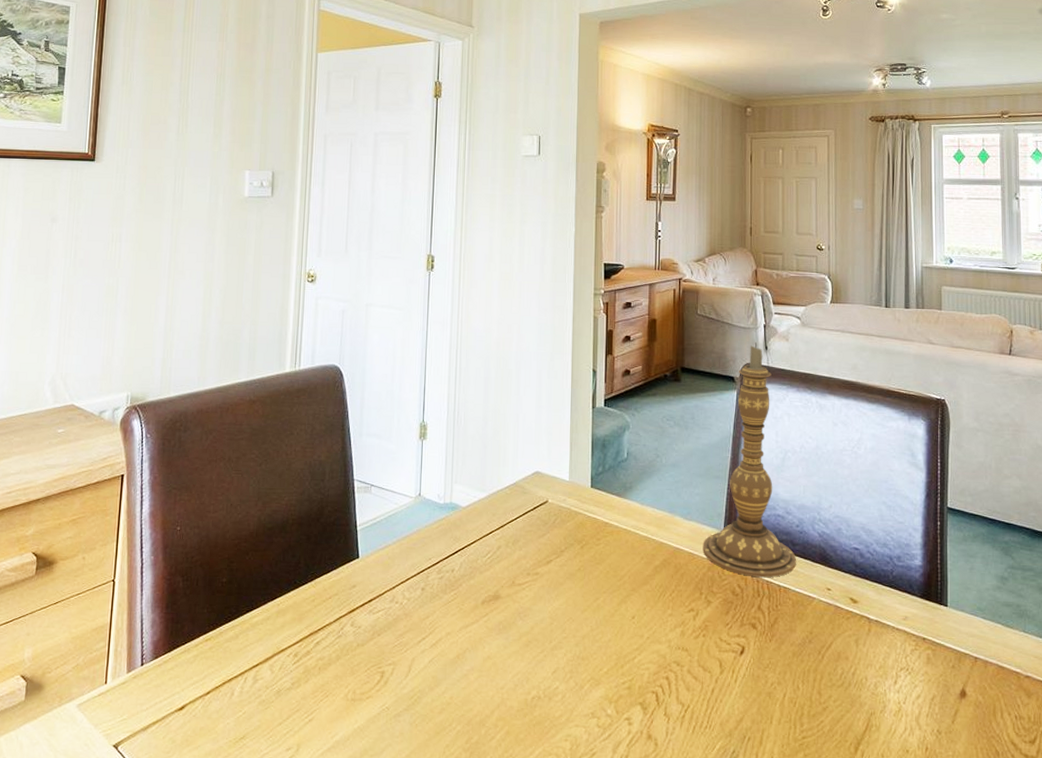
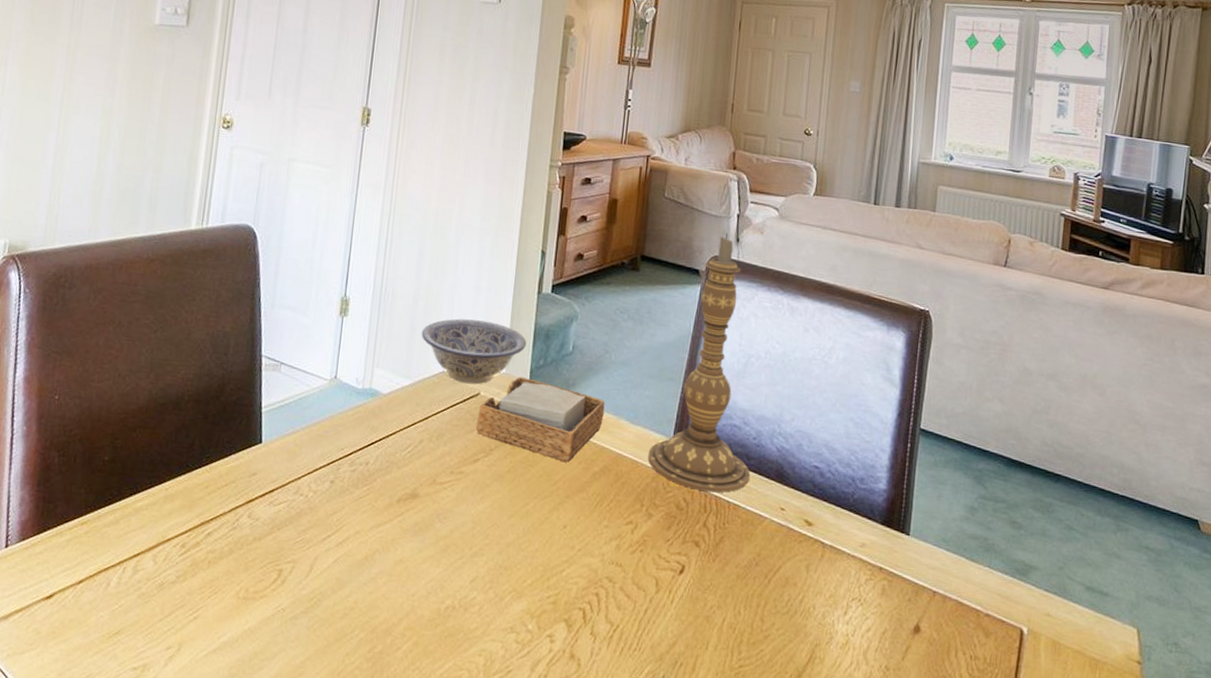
bowl: none [492,435,586,493] -> present [421,318,527,385]
napkin holder: none [547,483,660,559] -> present [476,376,605,463]

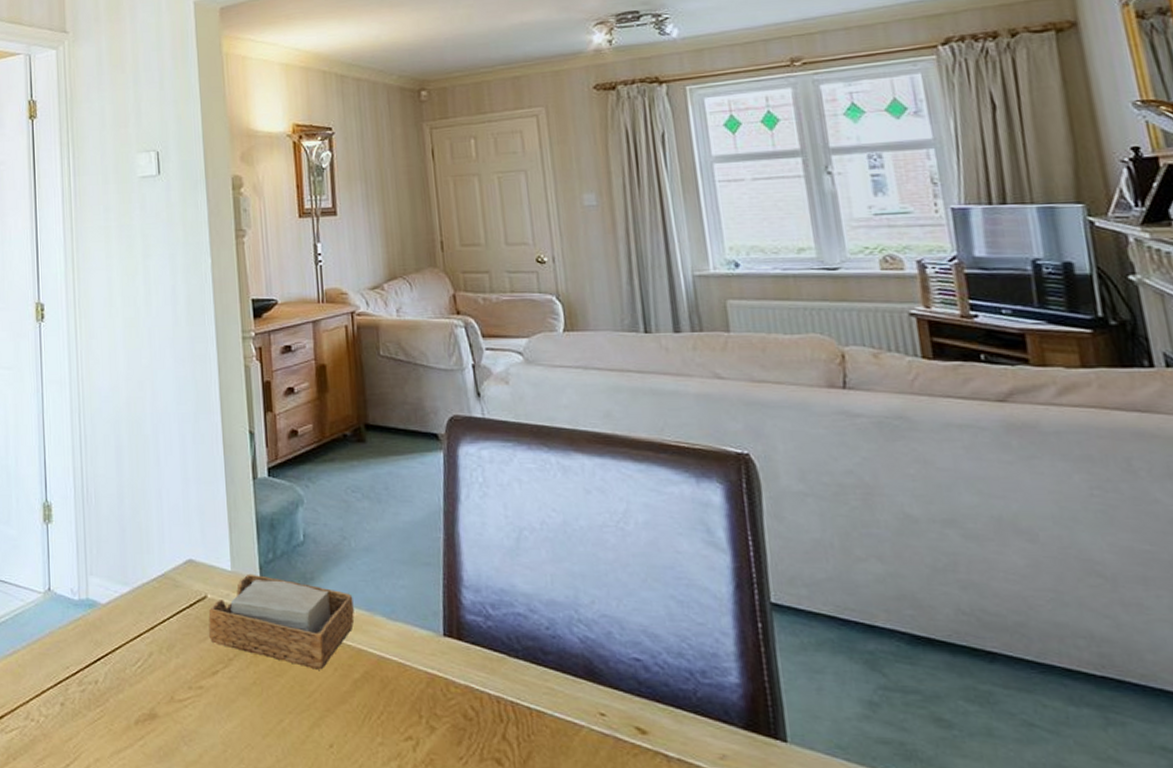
bowl: present [421,318,527,385] -> none [132,515,250,587]
candlestick: present [648,233,750,492] -> none [416,388,551,697]

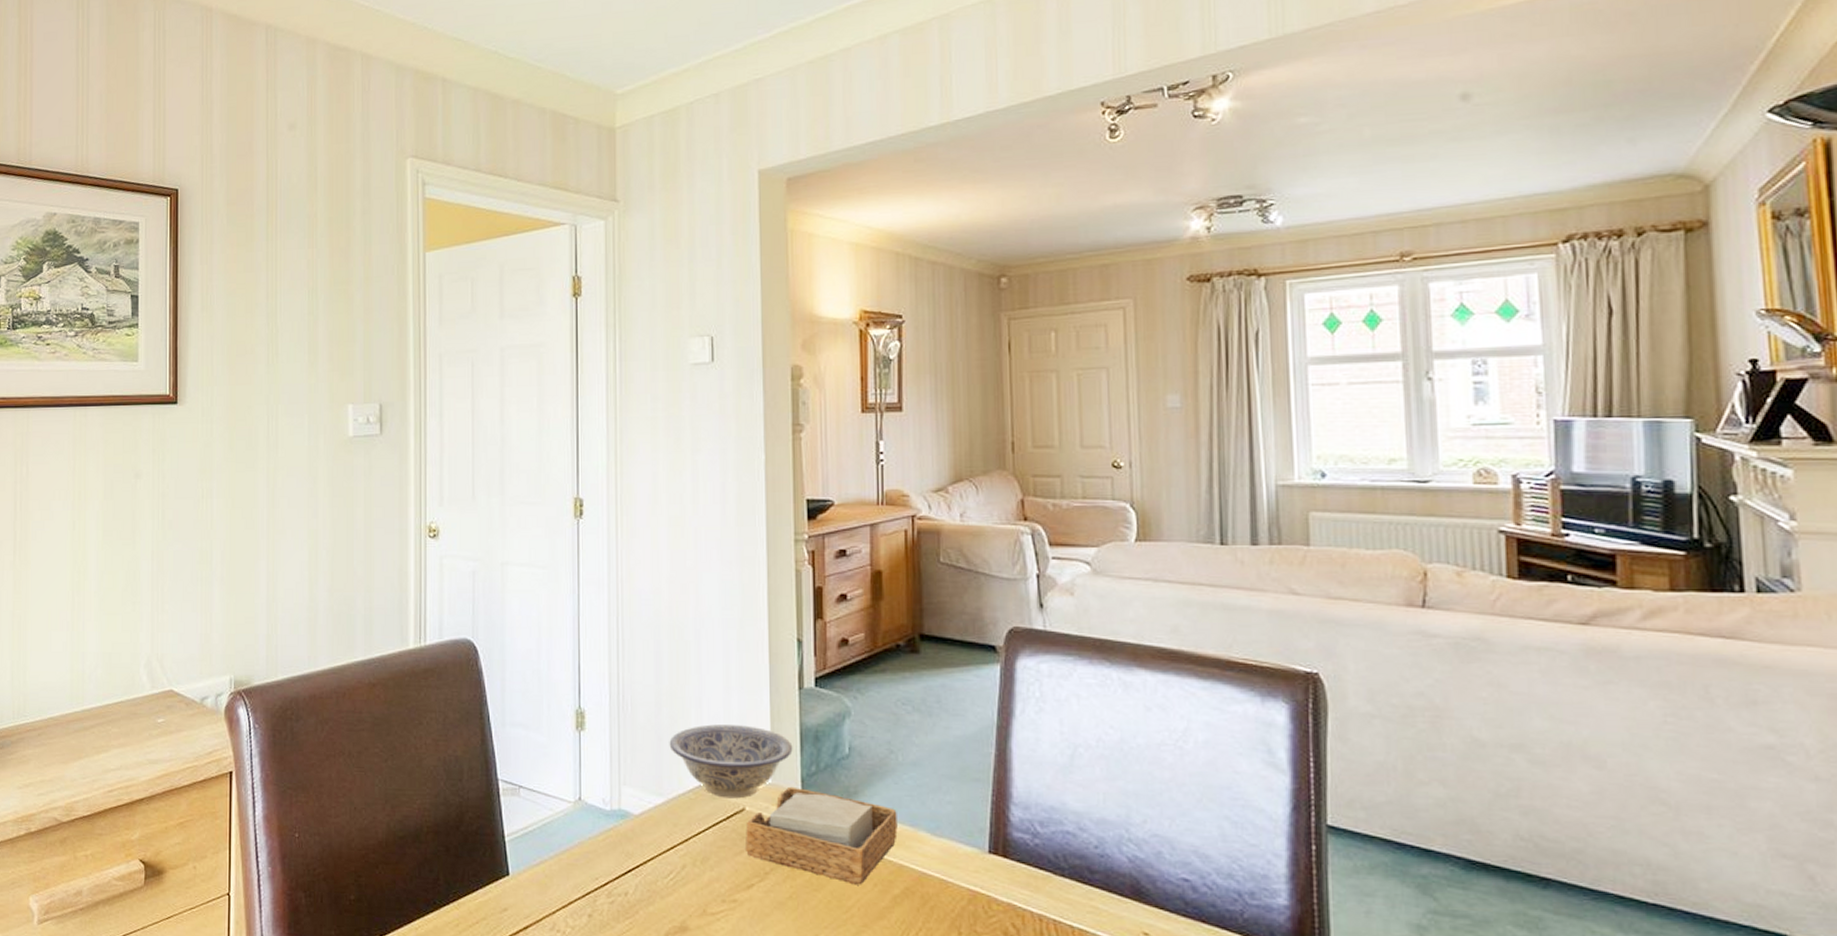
bowl: none [132,515,250,587] -> present [669,724,793,799]

